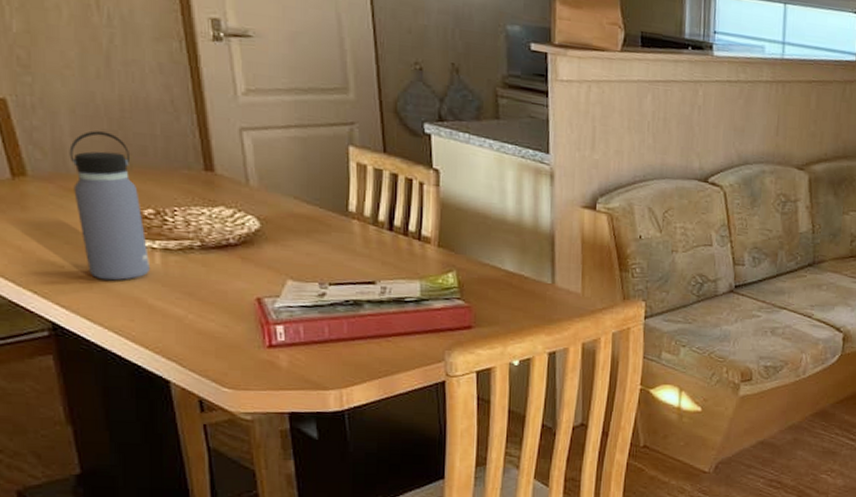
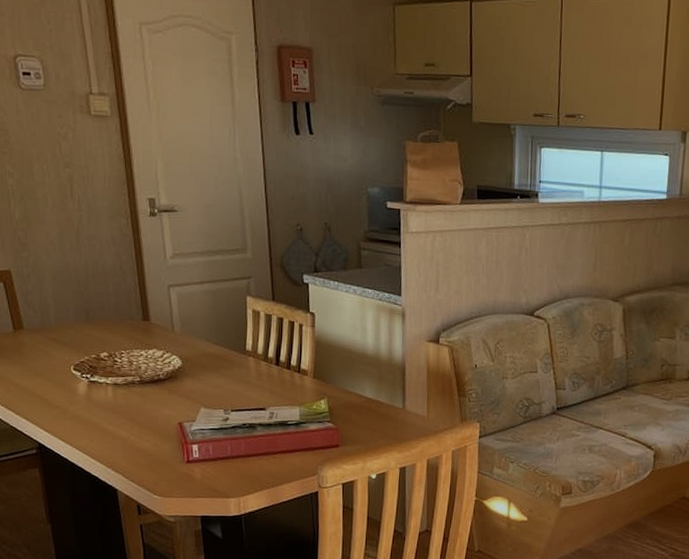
water bottle: present [69,131,151,281] -> none [51,292,105,410]

